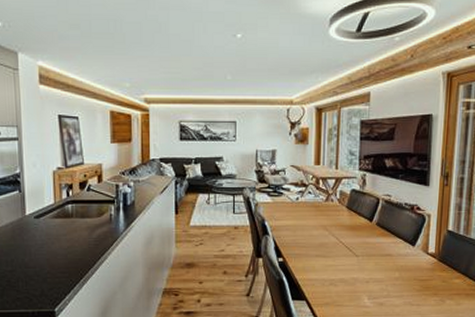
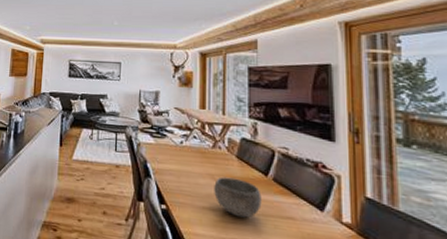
bowl: none [326,226,366,260] -> present [214,177,262,218]

